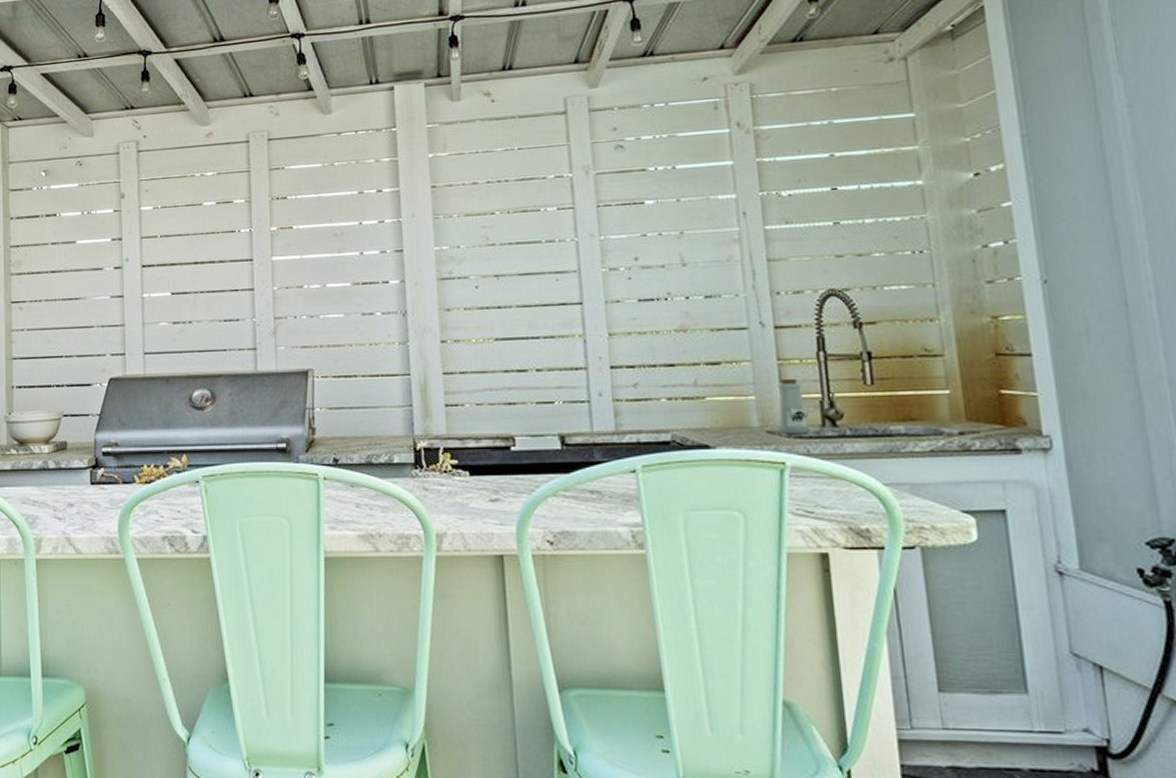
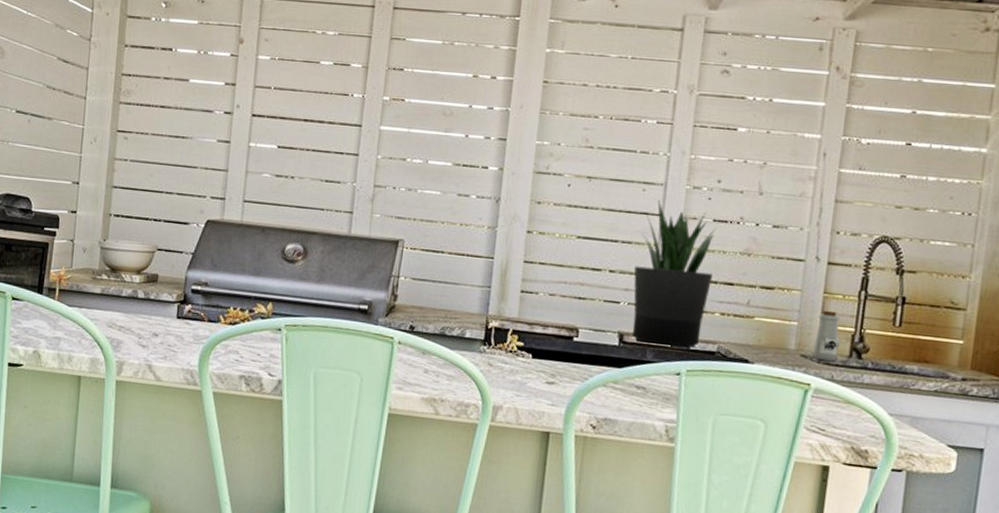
planter: none [562,288,650,442] -> present [632,200,718,348]

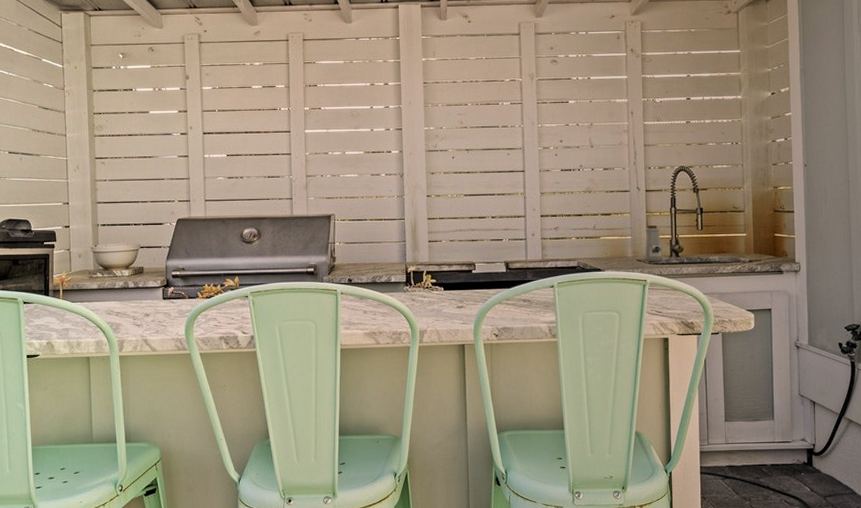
planter: present [632,200,718,348] -> none [509,160,566,267]

